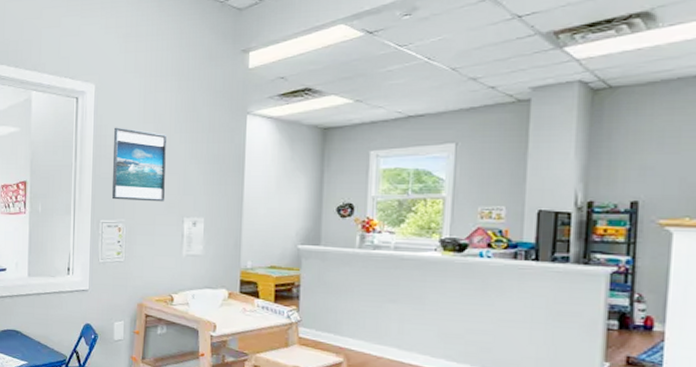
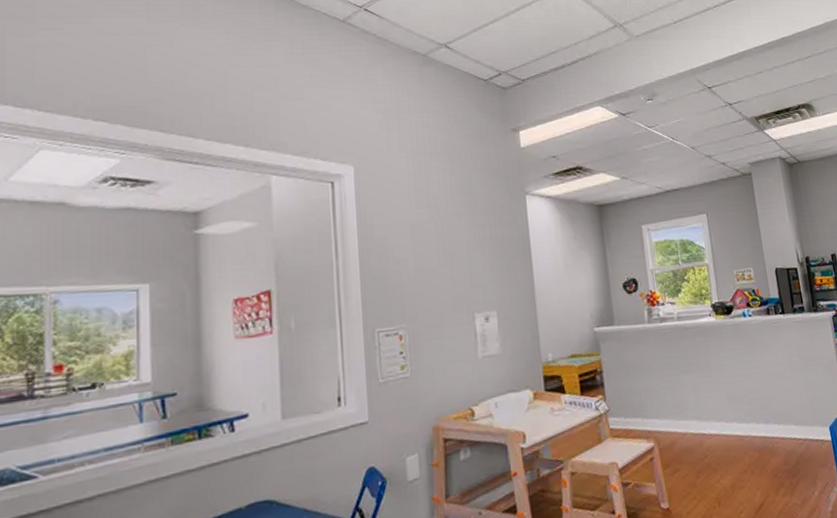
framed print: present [111,127,168,202] -> none [381,215,451,302]

